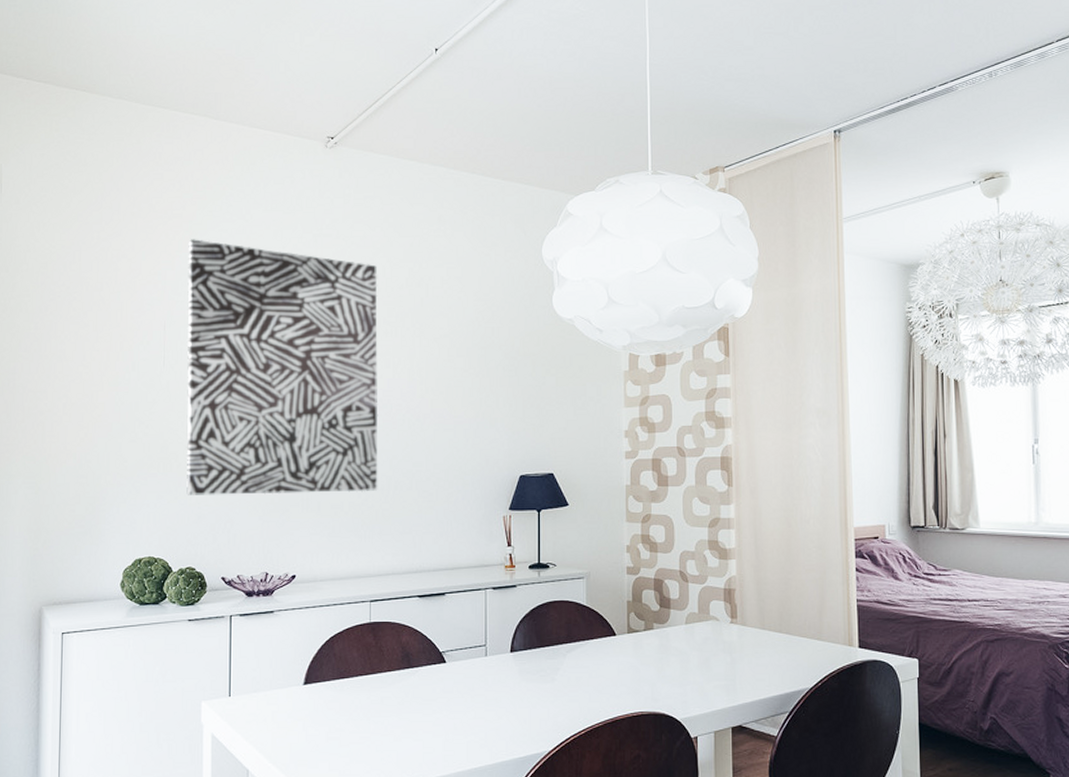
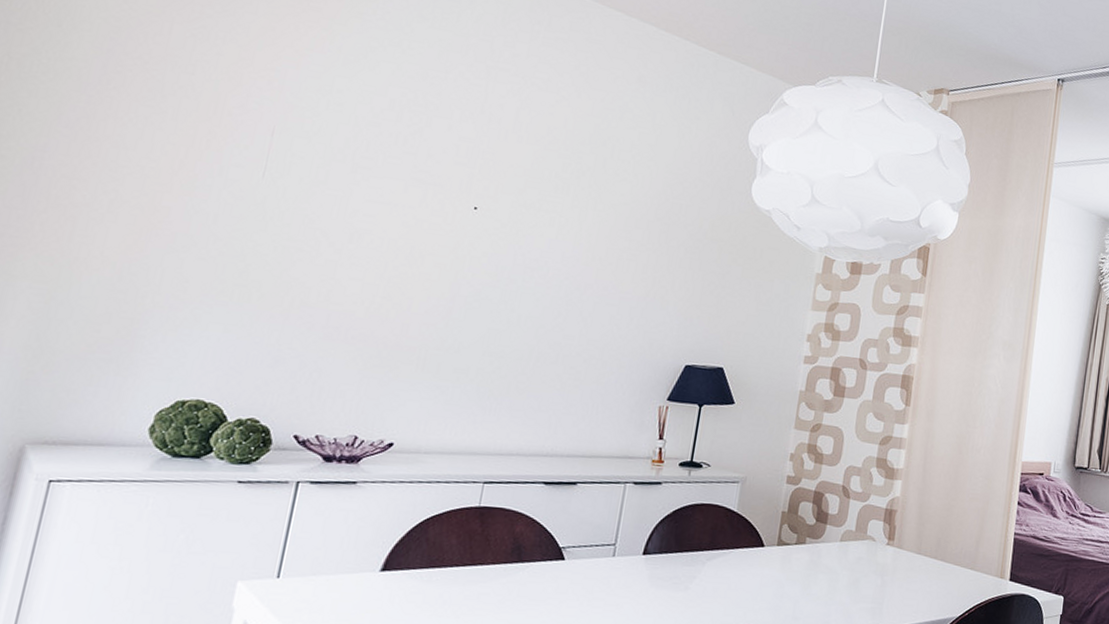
wall art: present [186,239,379,495] -> none [265,39,558,360]

